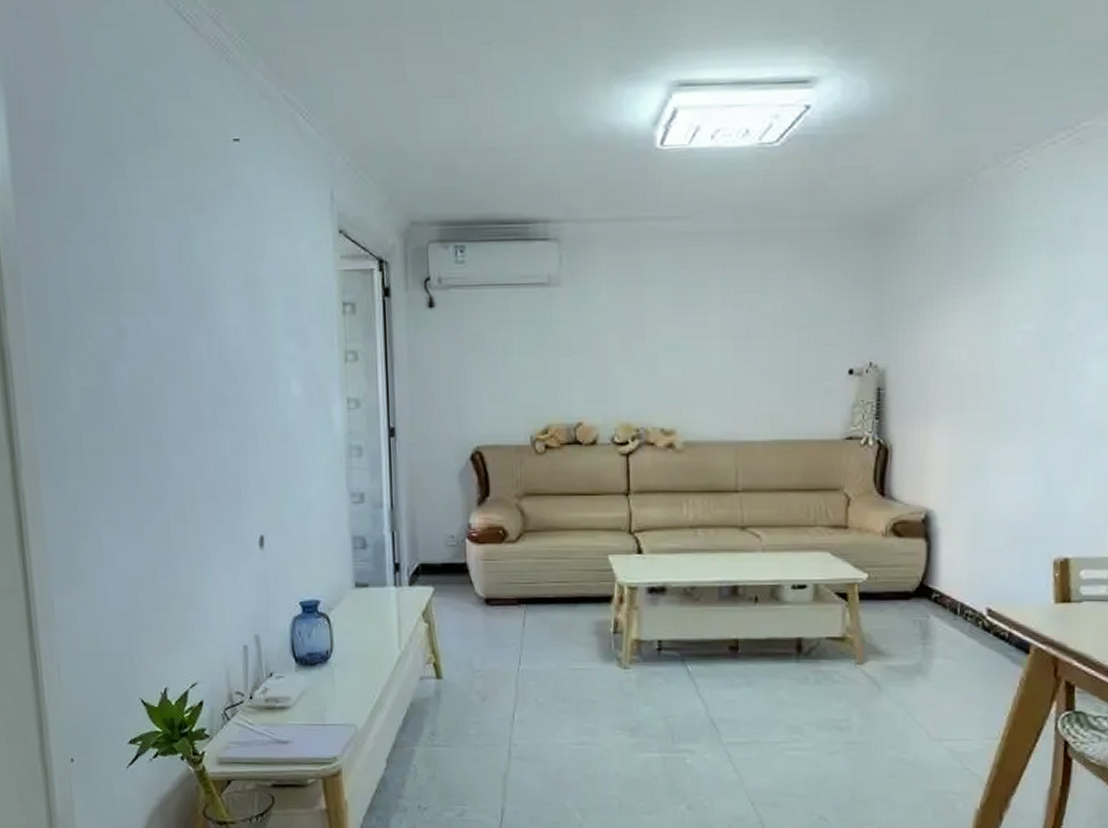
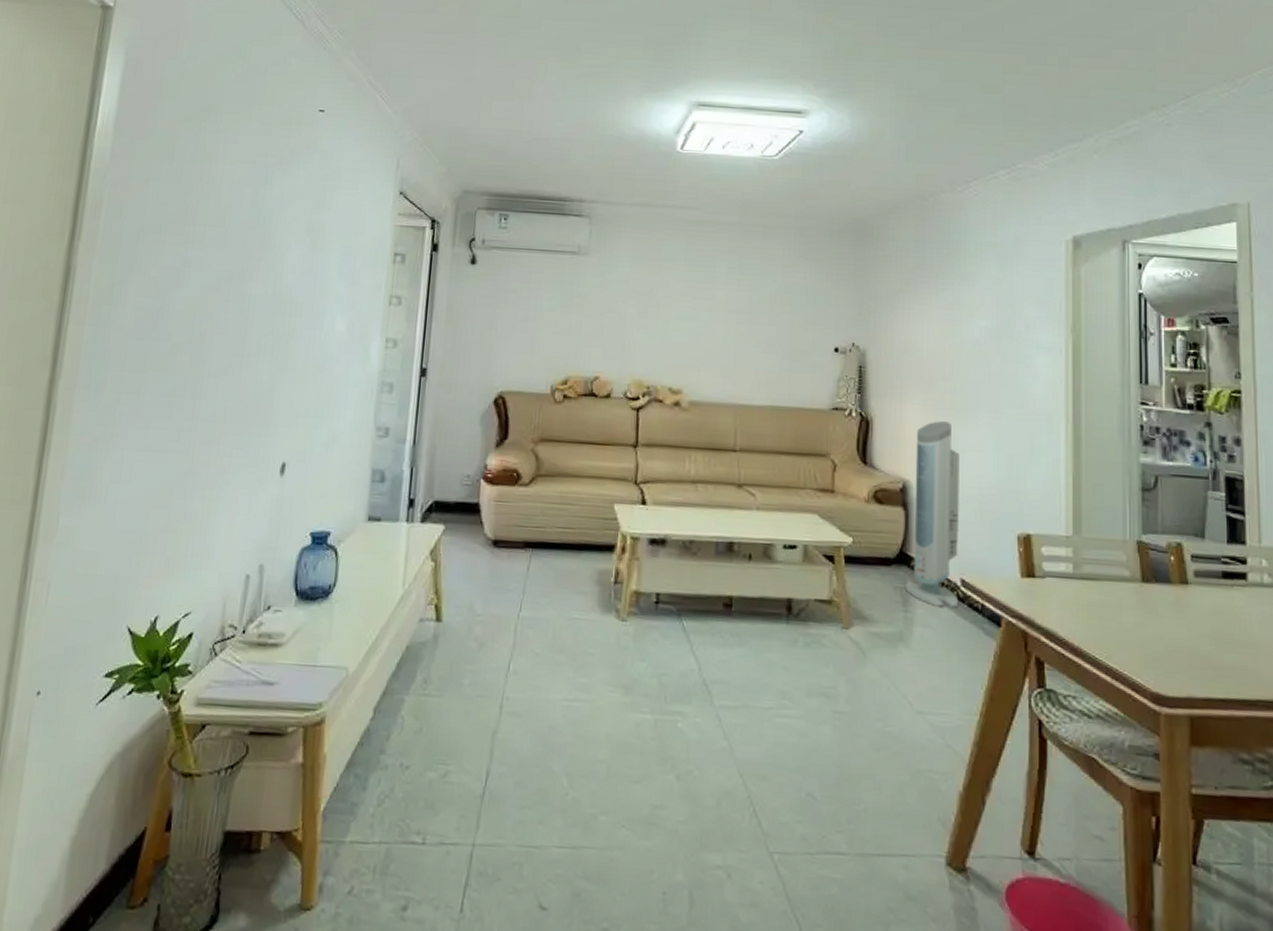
air purifier: none [924,443,992,639] -> present [904,421,960,609]

